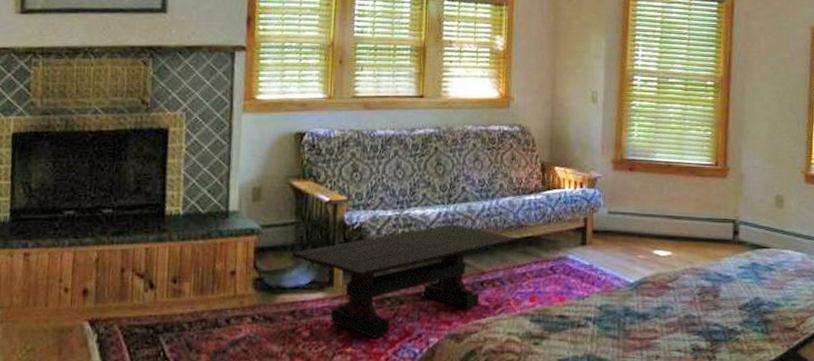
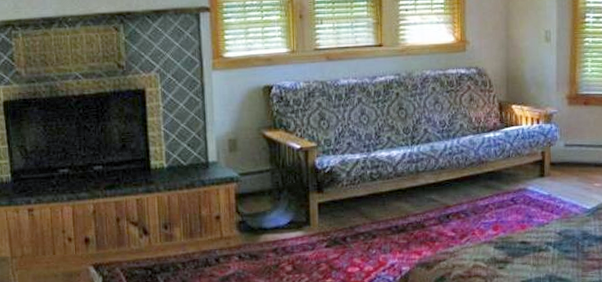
coffee table: present [292,223,518,338] -> none [270,163,480,269]

